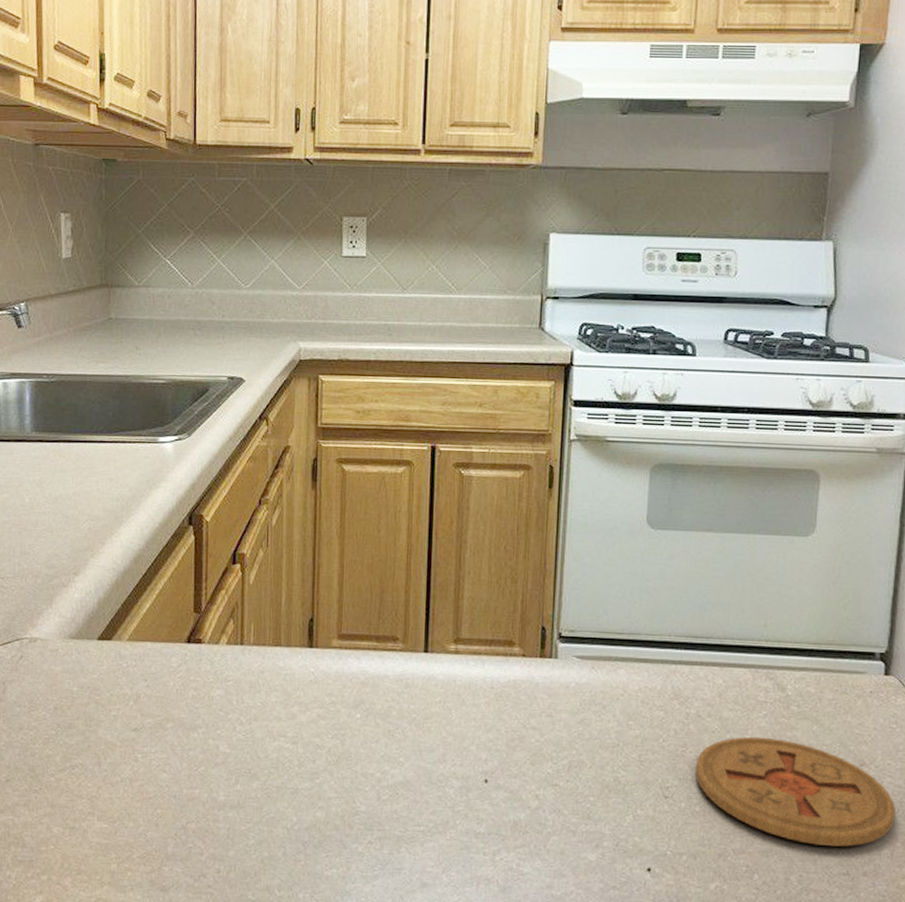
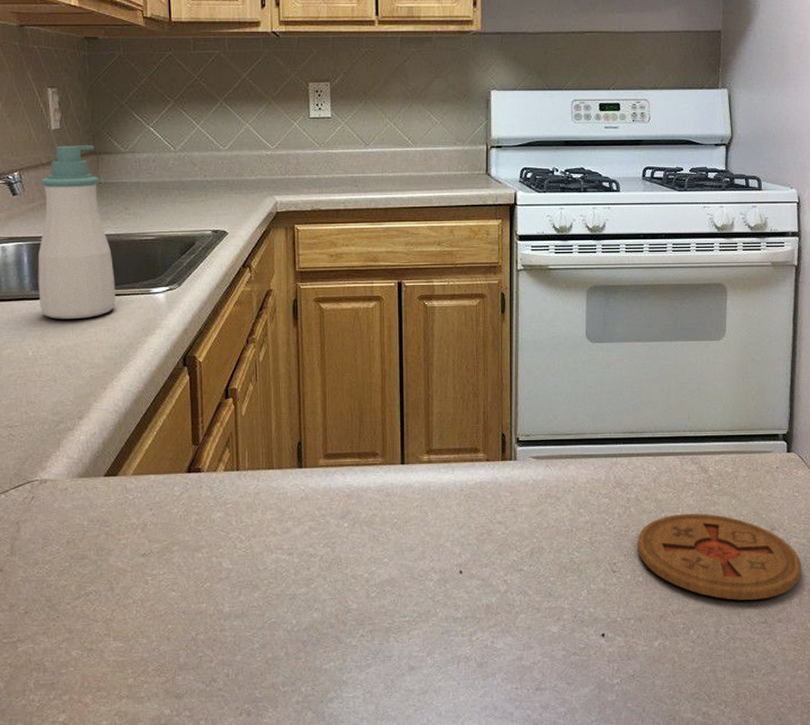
soap bottle: none [39,276,121,466] -> present [38,145,116,319]

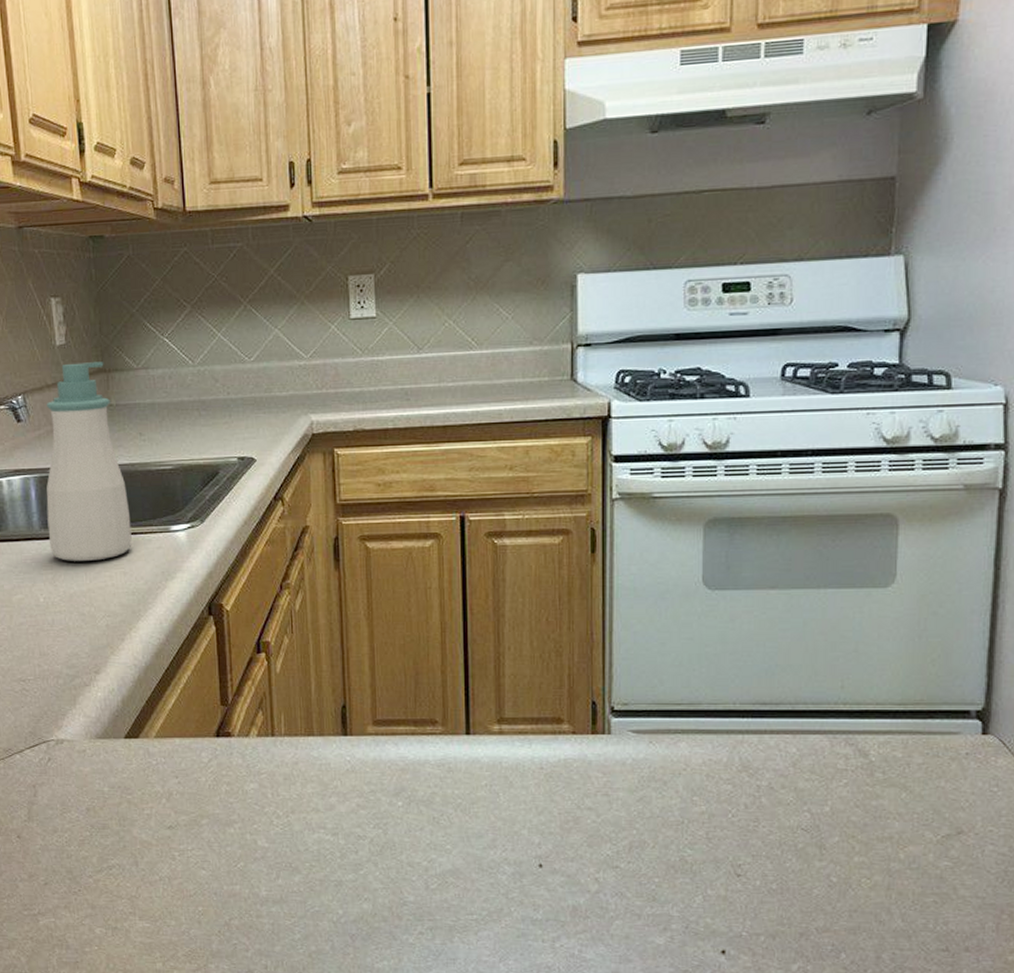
coaster: present [637,513,801,600] -> none [769,807,1000,921]

